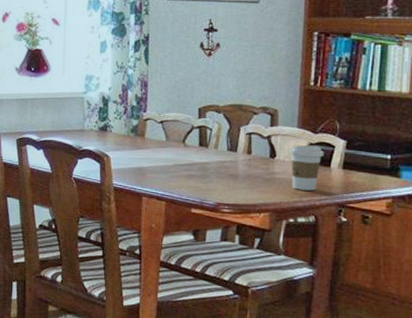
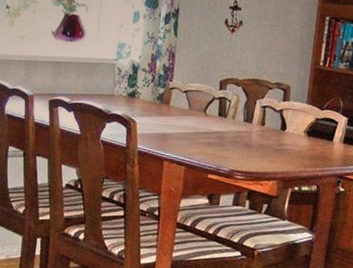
coffee cup: present [289,145,324,191] -> none [297,119,328,162]

